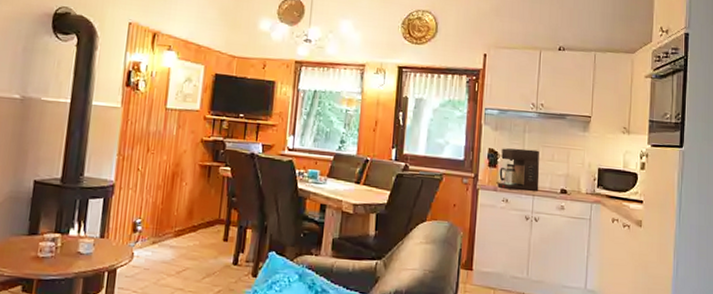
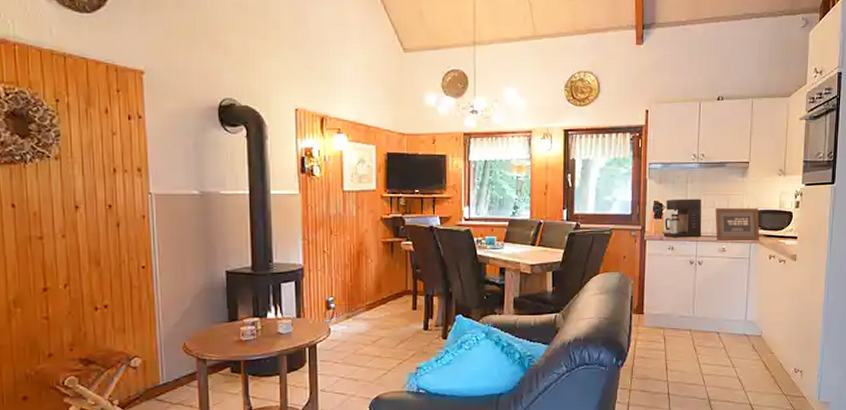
picture frame: none [553,161,602,201] -> present [715,207,760,240]

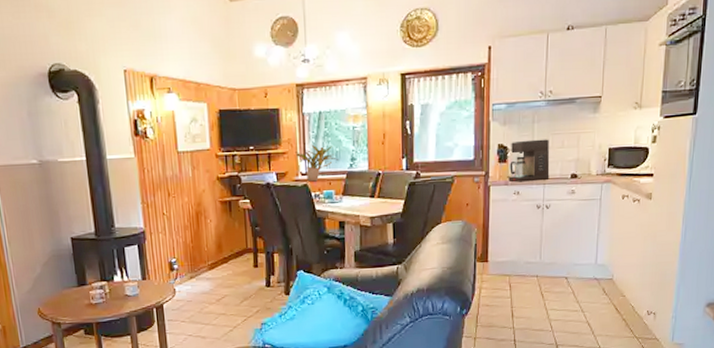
potted plant: none [460,191,502,229] -> present [295,144,339,183]
picture frame: present [715,207,760,240] -> none [564,145,613,182]

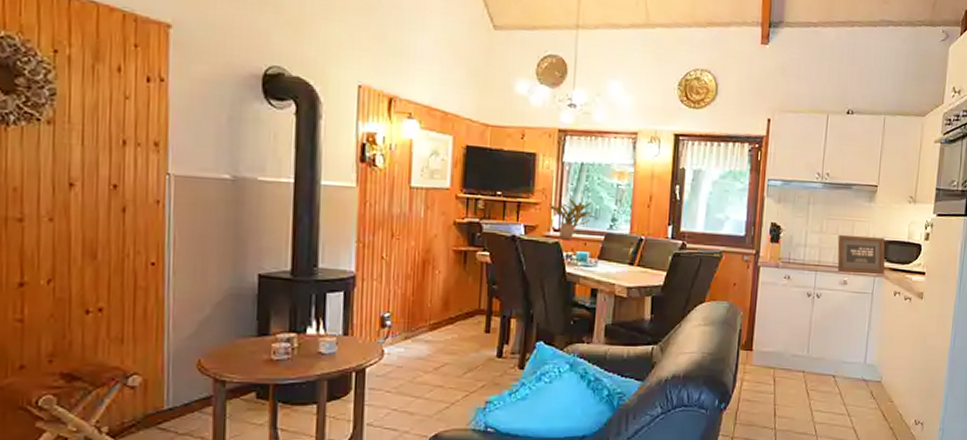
coffee maker: present [508,139,550,183] -> none [779,221,824,268]
picture frame: none [564,145,613,182] -> present [837,234,885,274]

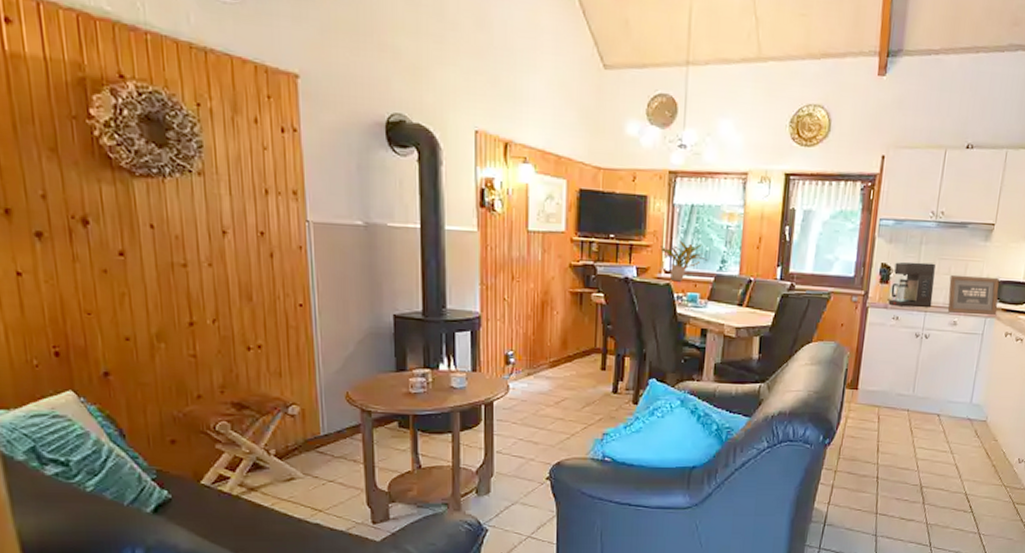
coffee maker: none [779,221,824,268] -> present [888,262,936,308]

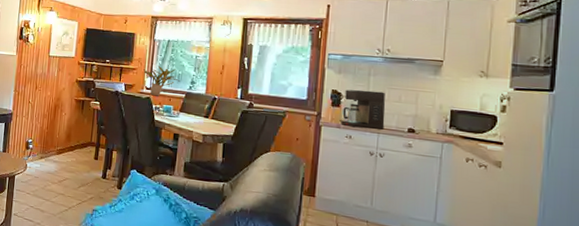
picture frame: present [947,274,999,315] -> none [400,102,455,141]

